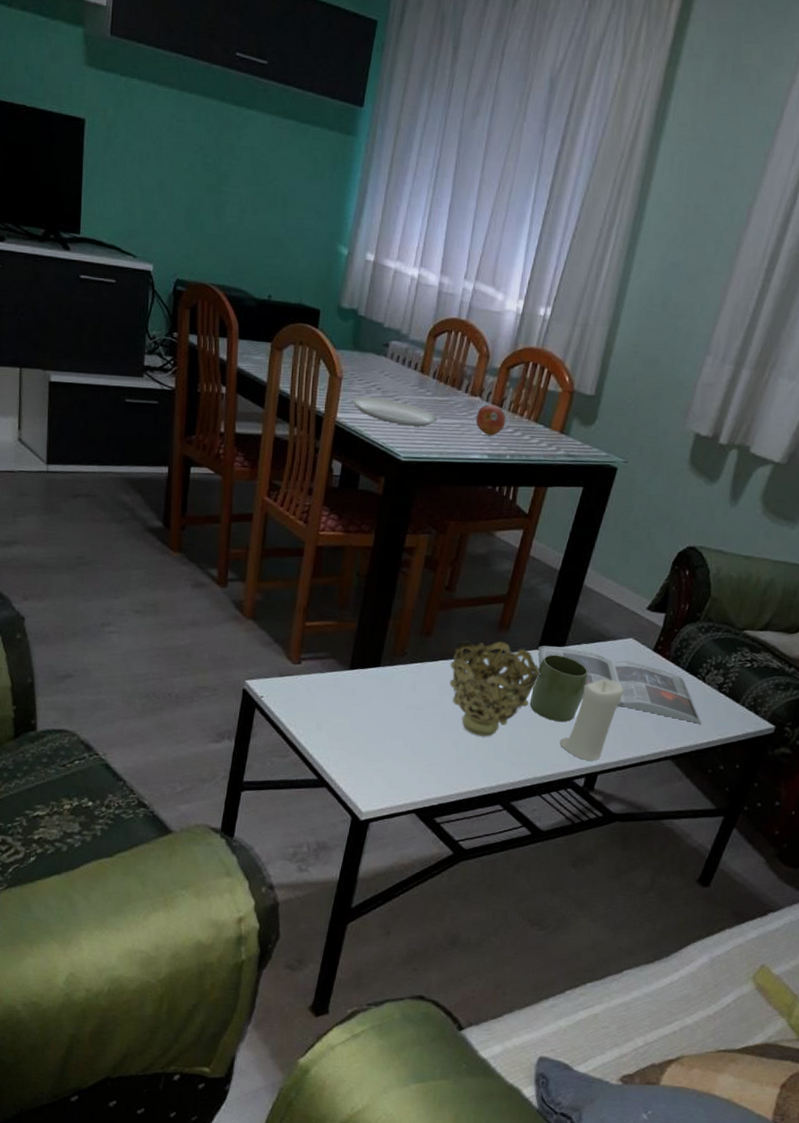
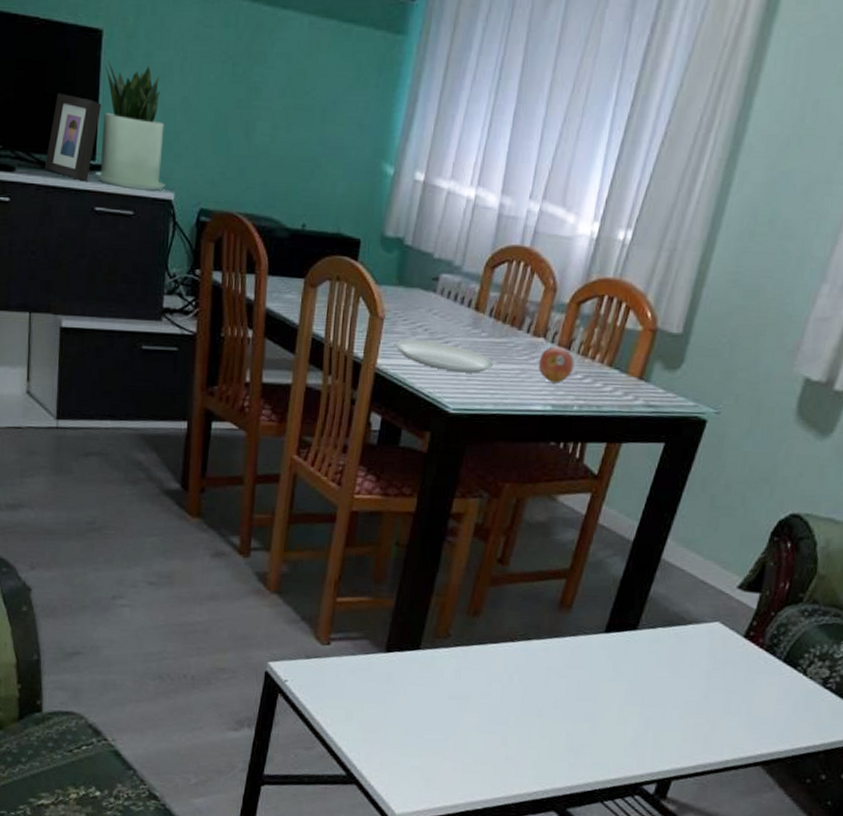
picture frame: none [32,172,84,252] -> present [44,92,101,181]
planter: none [79,147,145,262] -> present [94,61,166,191]
decorative bowl: present [449,640,541,737] -> none [499,621,608,733]
mug: present [529,654,588,722] -> none [592,639,664,718]
magazine: present [538,646,702,724] -> none [604,629,800,725]
candle: present [559,679,624,761] -> none [627,669,706,764]

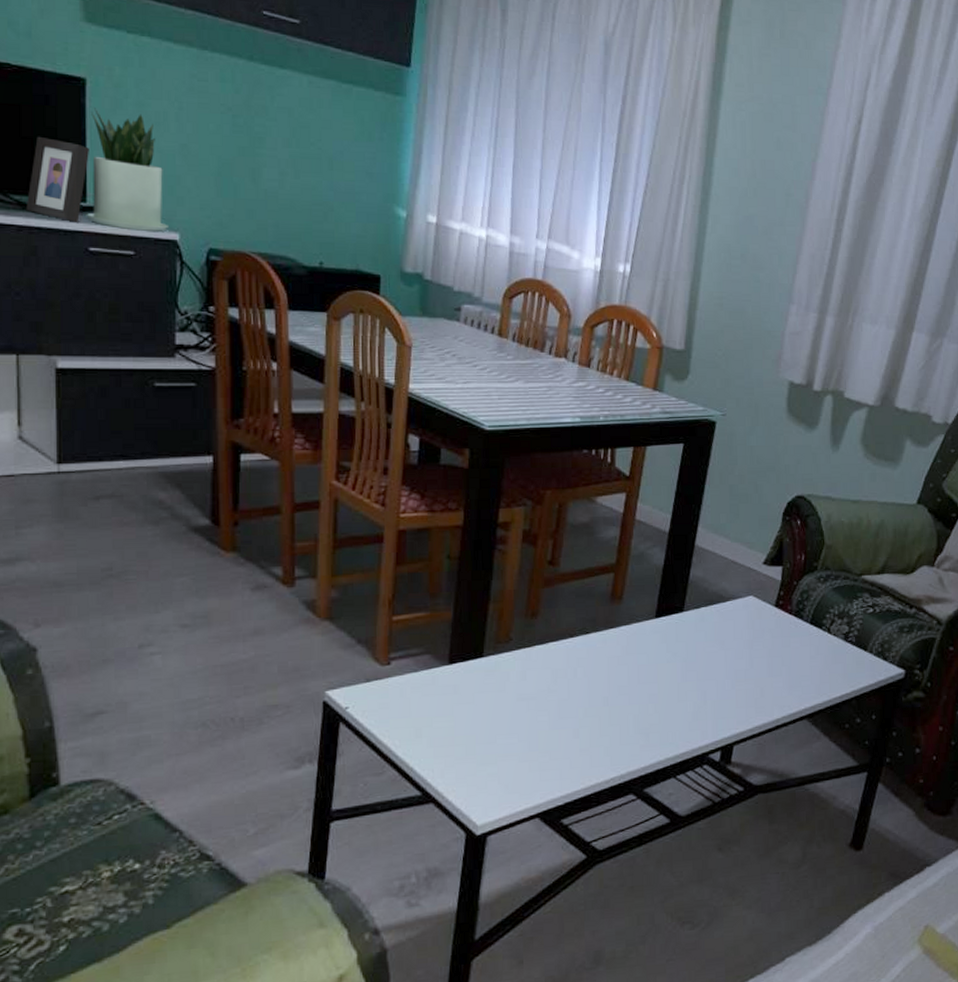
plate: present [395,339,494,374] -> none [425,365,522,393]
fruit: present [538,346,575,384] -> none [563,365,596,398]

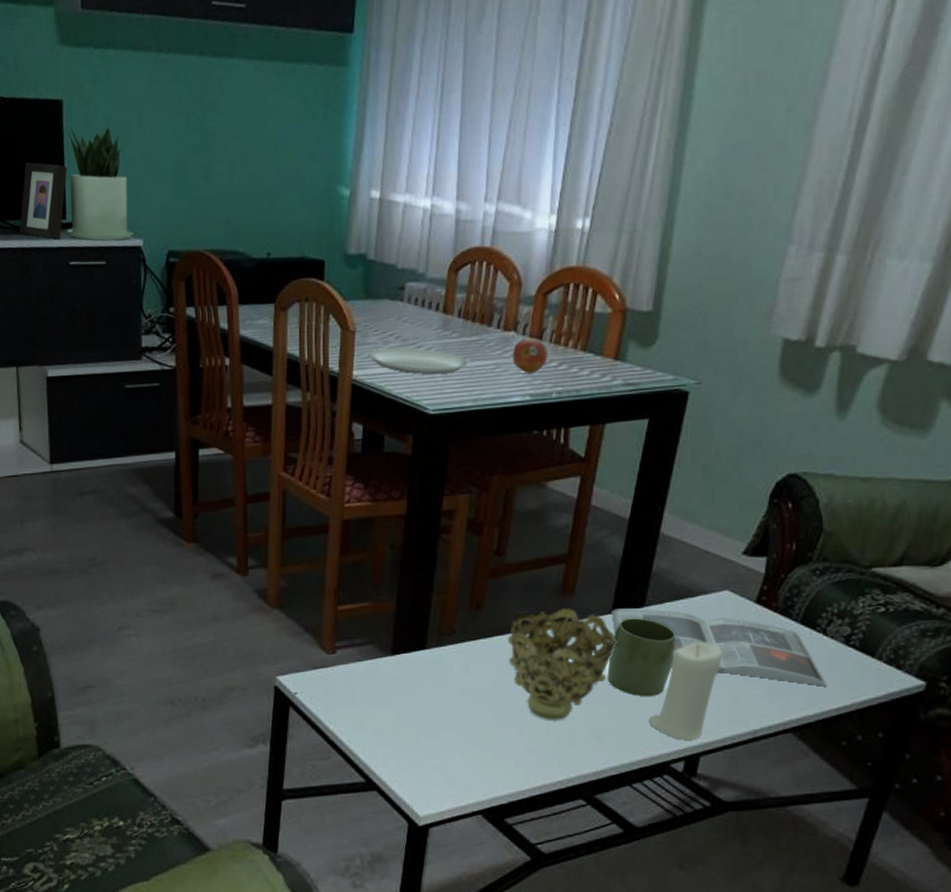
plate: none [425,365,522,393] -> present [369,347,468,375]
decorative bowl: none [561,613,661,721] -> present [507,607,618,720]
fruit: none [563,365,596,398] -> present [512,338,548,374]
mug: none [652,622,711,694] -> present [607,618,676,696]
magazine: none [656,613,832,678] -> present [612,608,827,687]
candle: none [689,641,750,732] -> present [648,641,723,740]

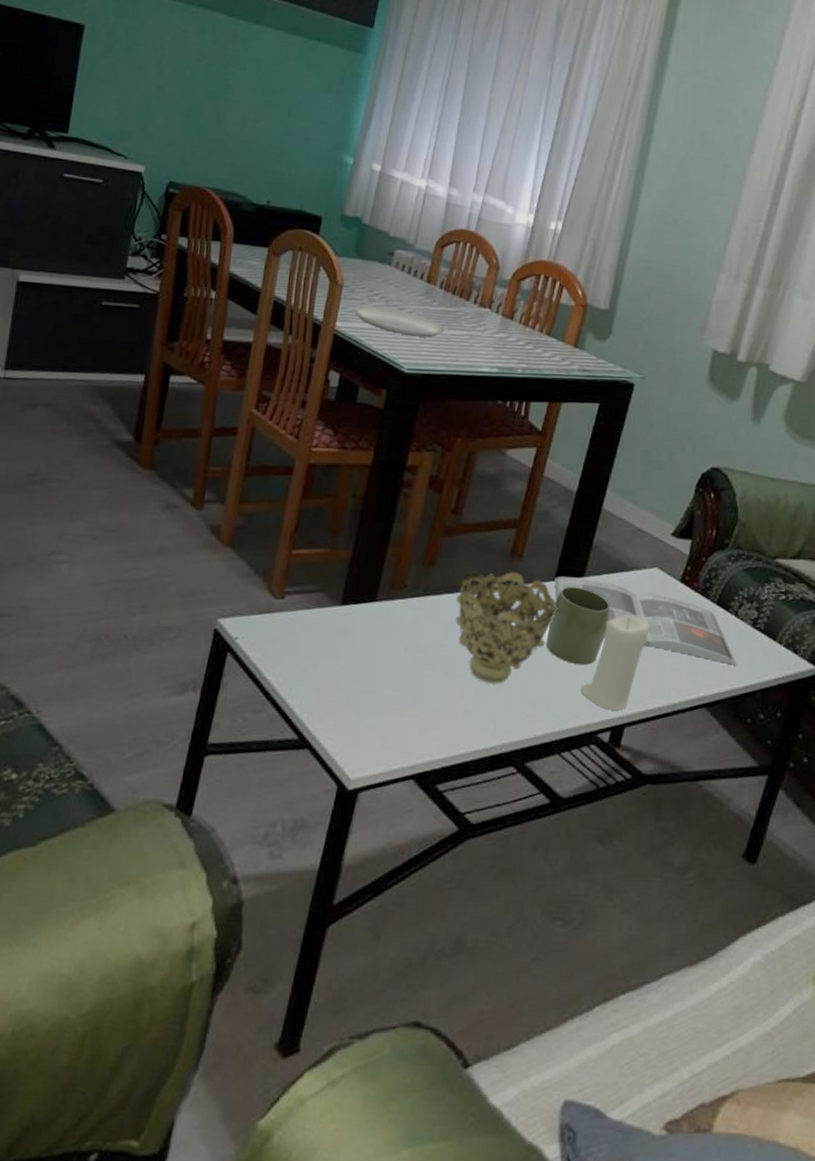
picture frame: present [19,162,67,240] -> none [15,73,78,151]
planter: present [66,127,135,241] -> none [65,51,139,164]
fruit: present [512,338,548,374] -> none [484,316,517,349]

